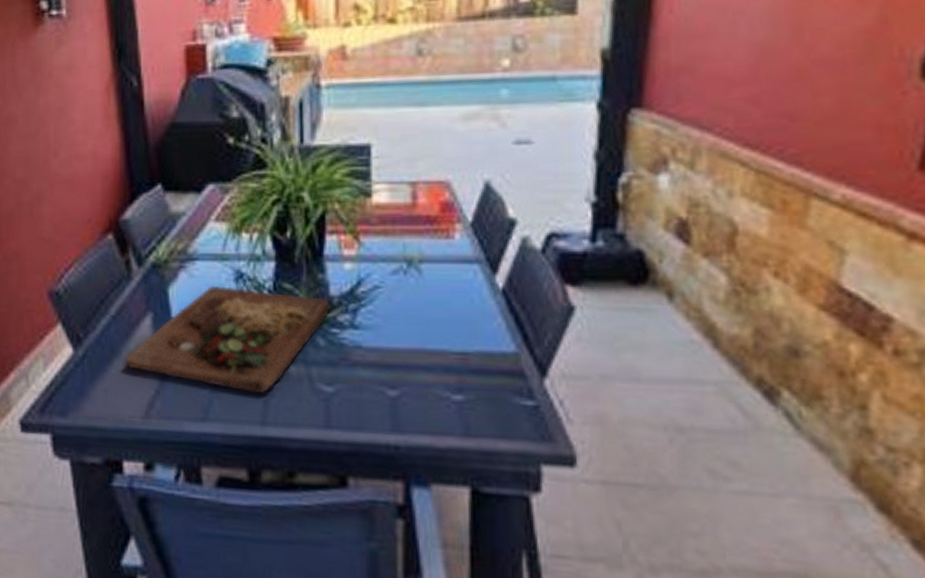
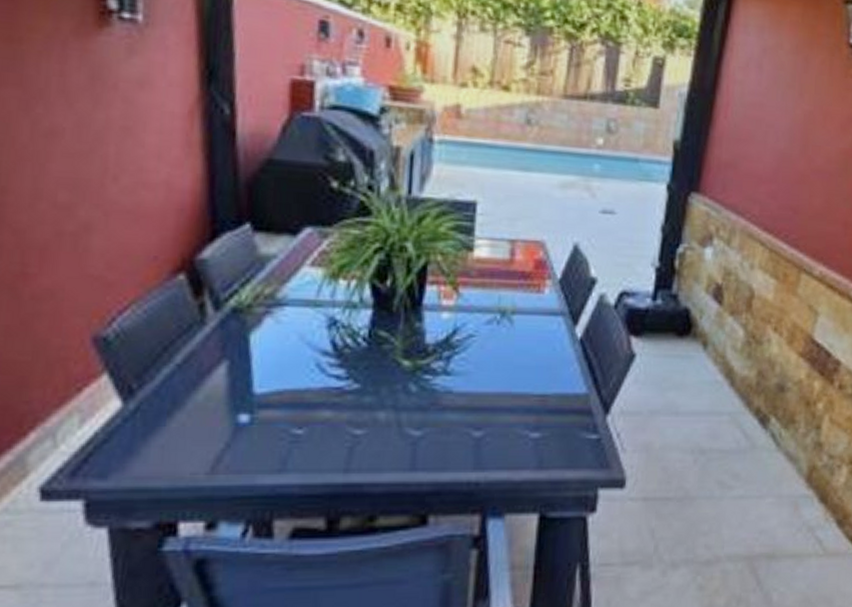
cutting board: present [124,285,332,394] -> none [188,332,427,442]

